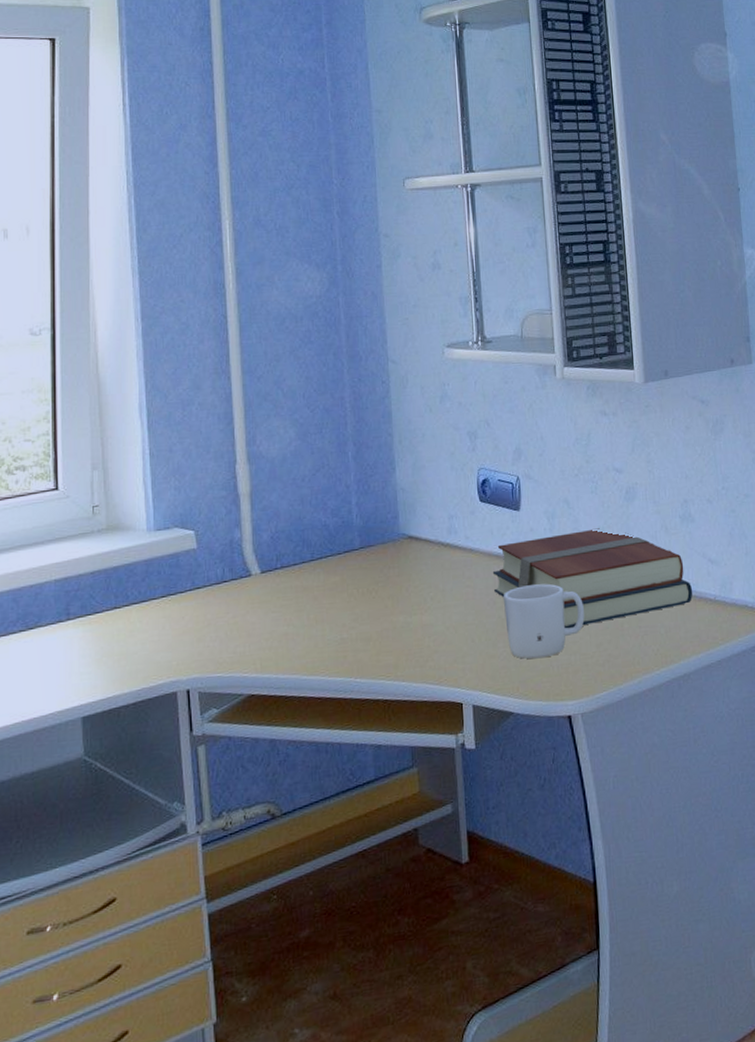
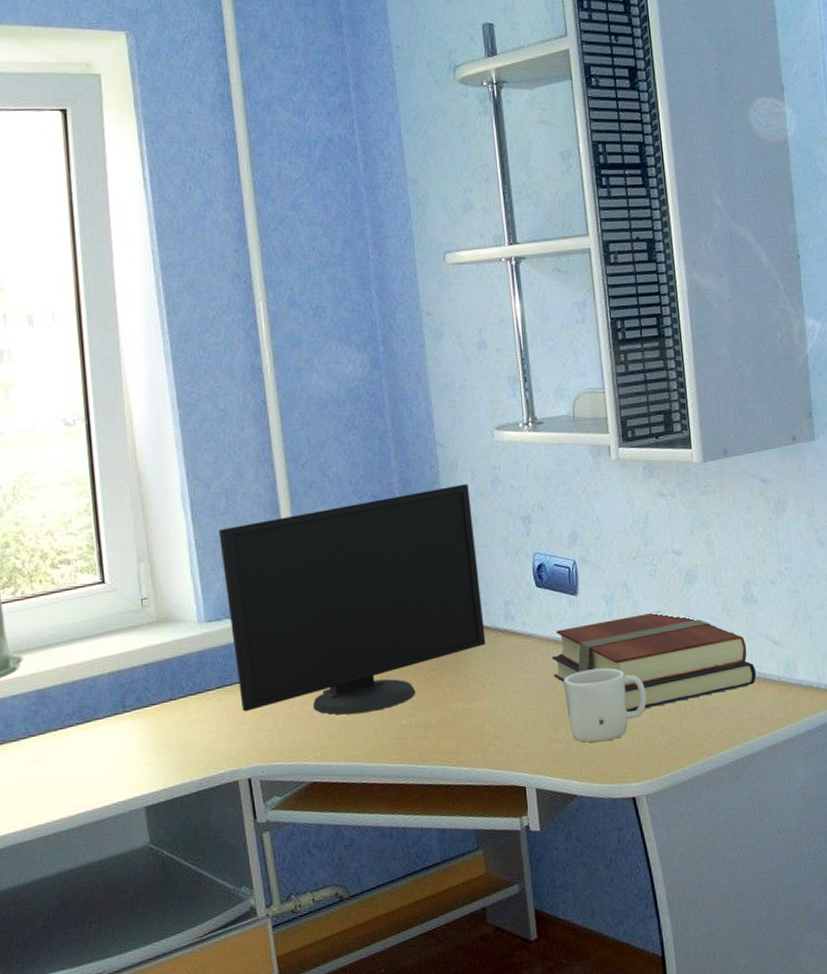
computer monitor: none [173,399,429,626] -> present [218,484,486,715]

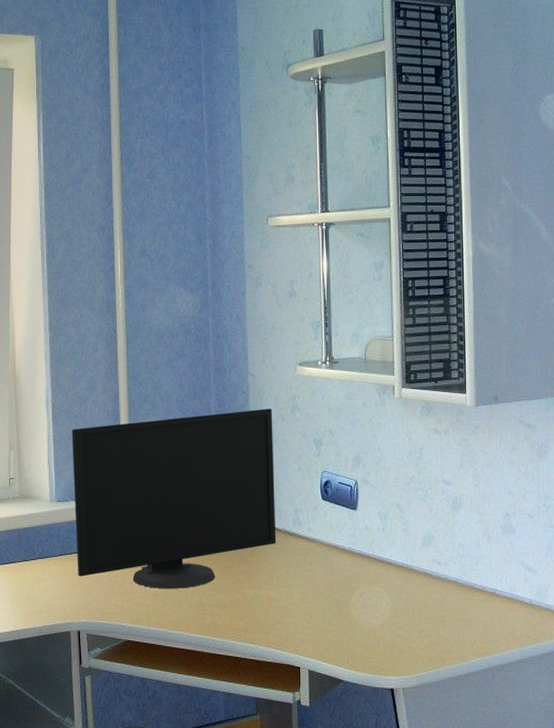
books: present [551,611,757,713] -> none [330,531,510,615]
mug: present [564,668,647,743] -> none [339,575,411,638]

